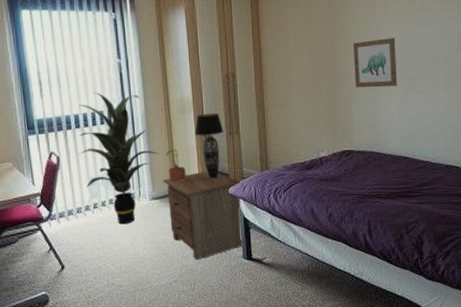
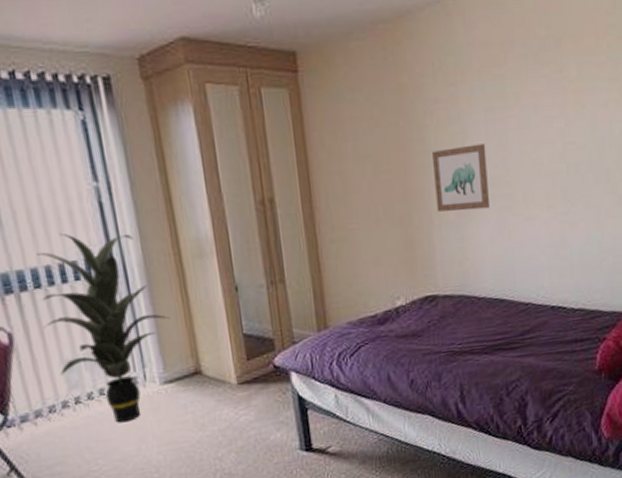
nightstand: present [163,170,244,260] -> none [178,336,301,460]
potted plant: present [166,149,186,182] -> none [180,309,213,357]
table lamp: present [195,113,224,179] -> none [220,255,263,348]

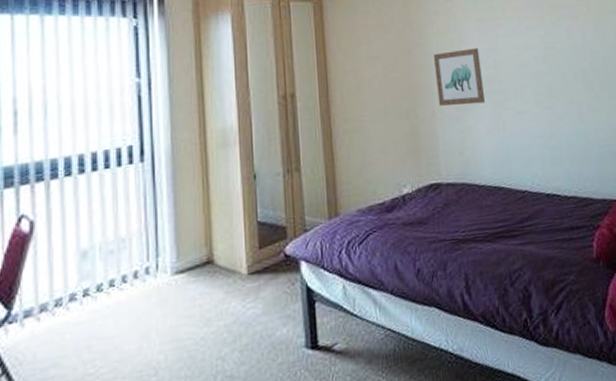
indoor plant: present [36,233,169,423] -> none [65,123,188,318]

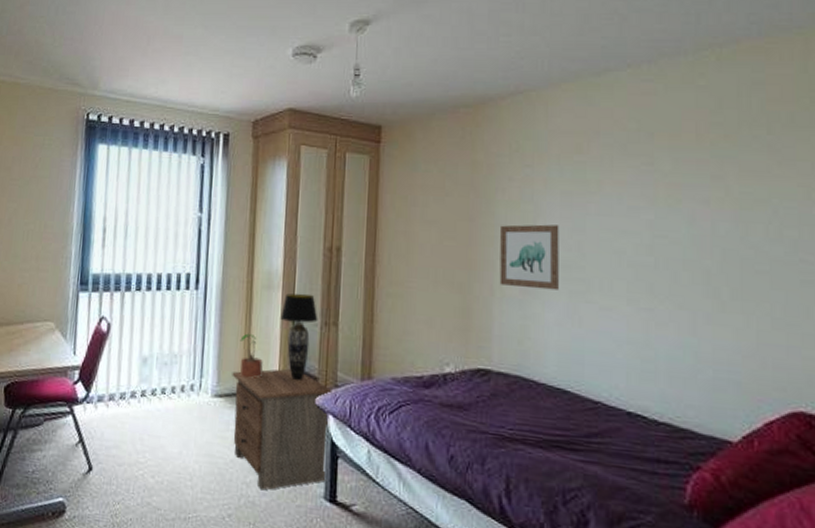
nightstand: none [193,224,307,360] -> present [232,368,332,490]
potted plant: none [198,197,227,245] -> present [240,333,263,379]
table lamp: none [240,144,280,236] -> present [280,293,318,381]

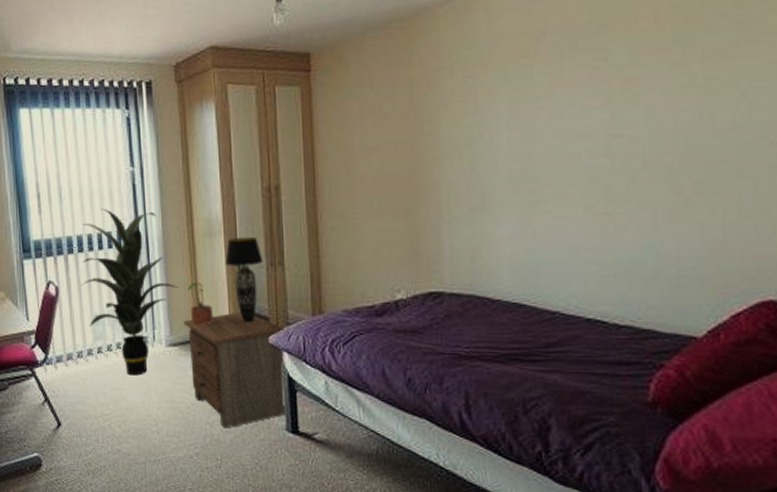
indoor plant: none [133,249,232,425] -> present [81,208,179,376]
wall art: present [499,224,559,290] -> none [445,136,509,206]

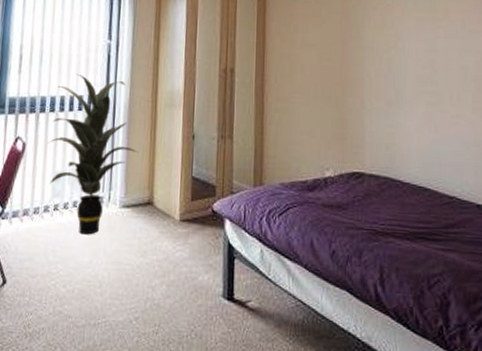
nightstand: present [183,312,288,428] -> none [138,178,229,293]
potted plant: present [187,282,213,325] -> none [145,148,167,189]
table lamp: present [225,236,264,323] -> none [182,110,215,190]

